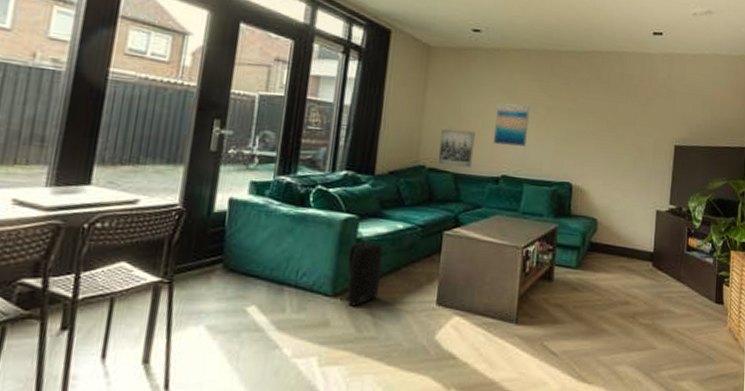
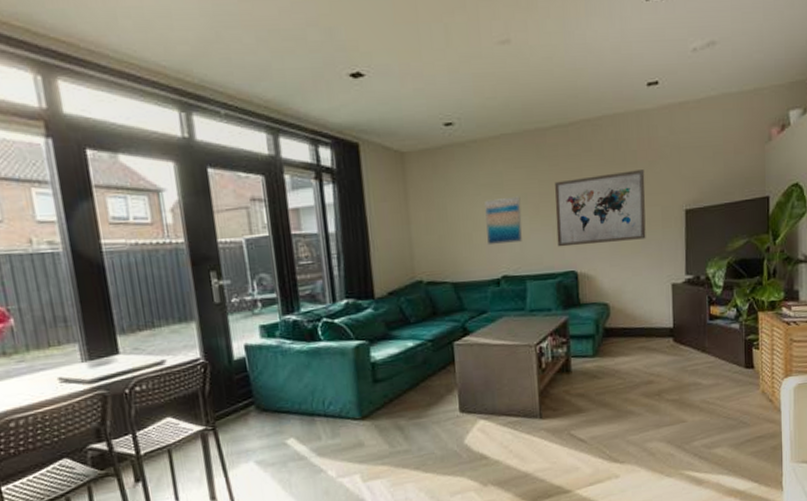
backpack: present [340,237,383,307] -> none [367,360,402,426]
wall art: present [437,129,475,168] -> none [431,236,470,277]
wall art: none [557,99,643,165] -> present [555,170,646,247]

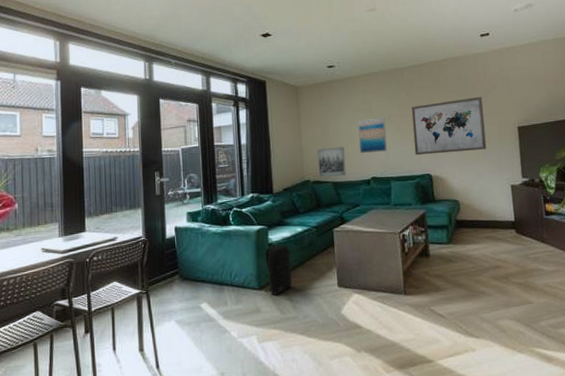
backpack: none [367,360,402,426] -> present [265,242,292,295]
wall art: none [431,236,470,277] -> present [317,146,347,177]

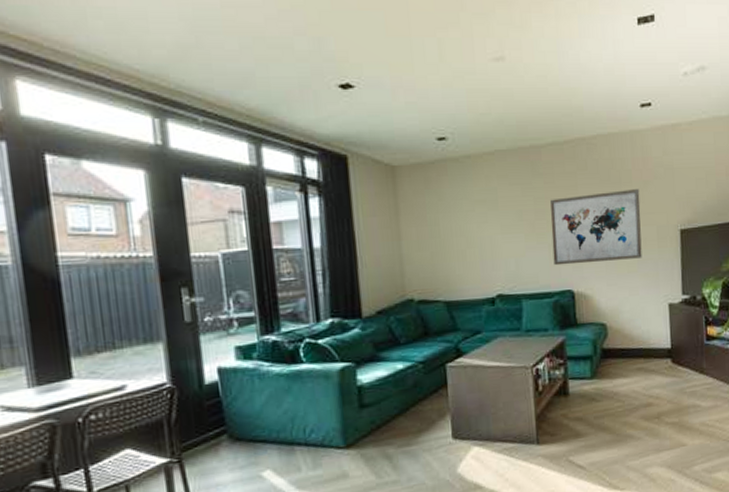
backpack: present [265,242,292,295] -> none [353,383,391,455]
wall art: present [317,146,347,177] -> none [423,253,464,295]
wall art: present [357,117,387,154] -> none [478,213,518,263]

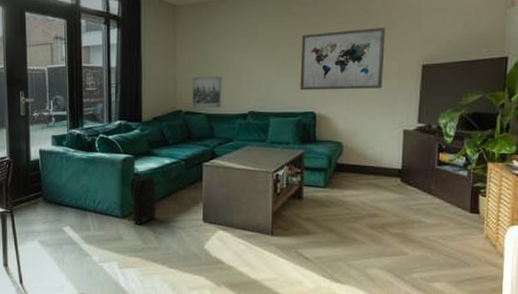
backpack: none [353,383,391,455] -> present [128,172,157,225]
wall art: none [423,253,464,295] -> present [192,76,222,108]

